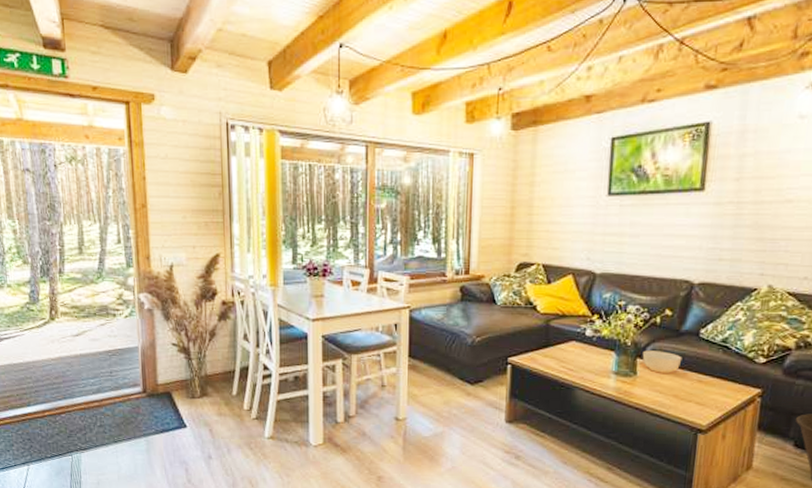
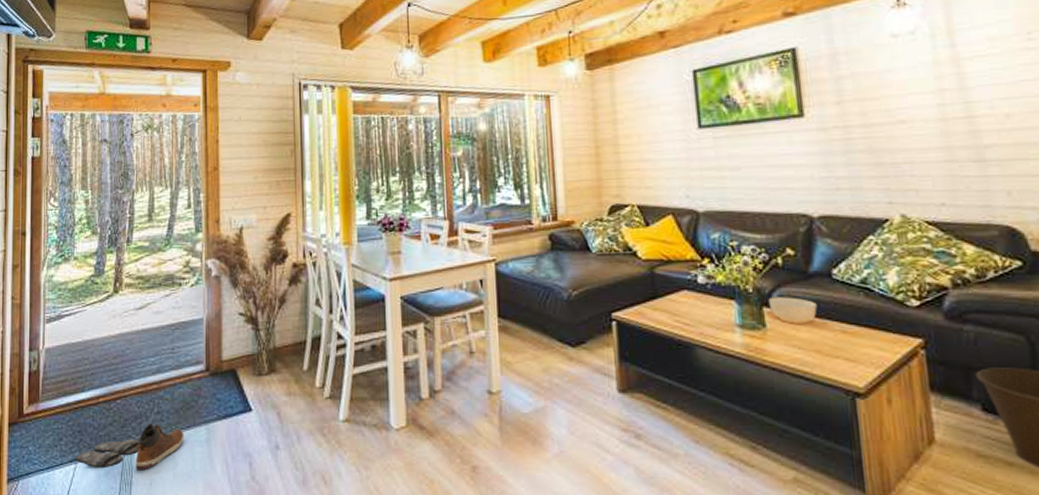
slippers: none [28,447,85,469] -> present [76,439,139,467]
boot: none [82,435,126,472] -> present [135,423,184,469]

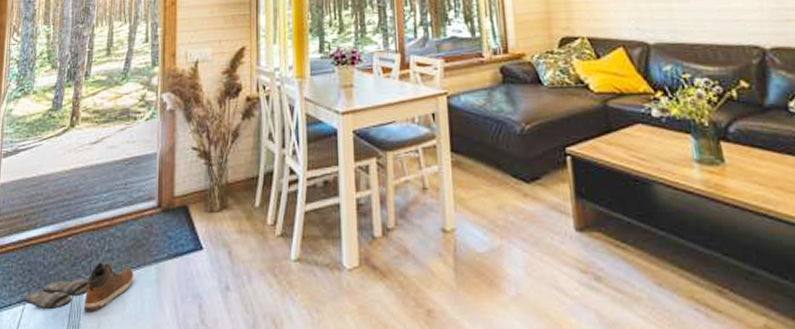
bowl: present [768,297,818,326] -> none [725,131,777,161]

